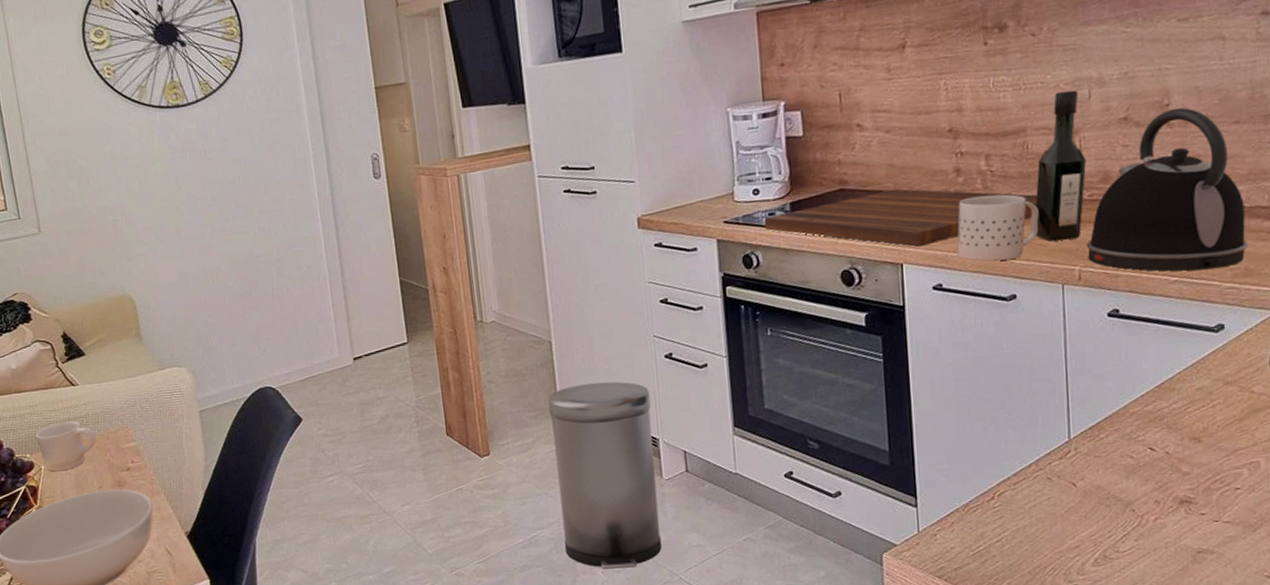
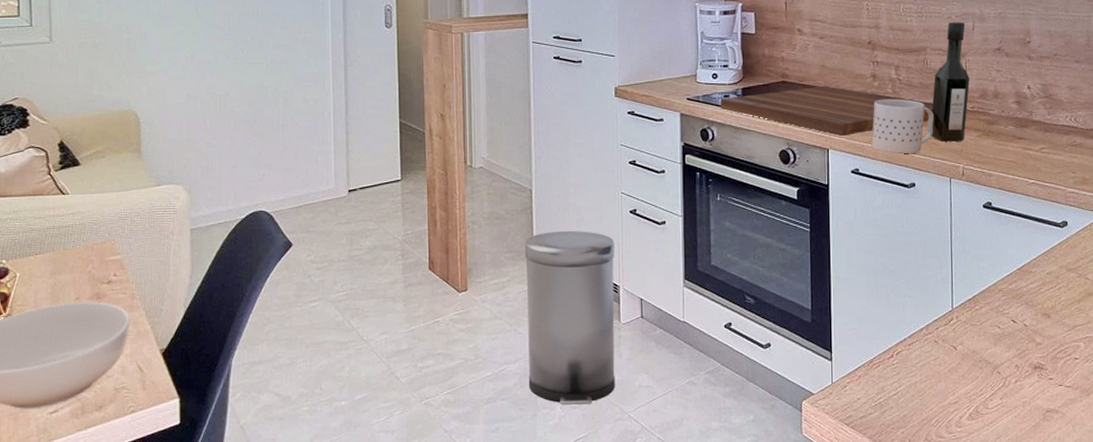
mug: present [35,420,97,472] -> none [15,229,81,280]
kettle: present [1086,107,1248,272] -> none [968,45,1084,176]

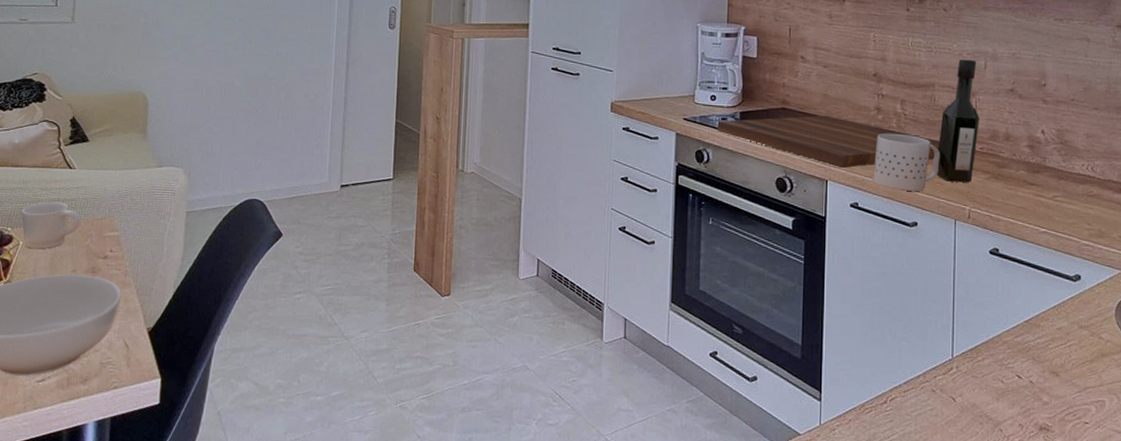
mug: none [15,229,81,280] -> present [21,201,82,250]
pedal bin: present [525,231,615,405] -> none [505,242,601,423]

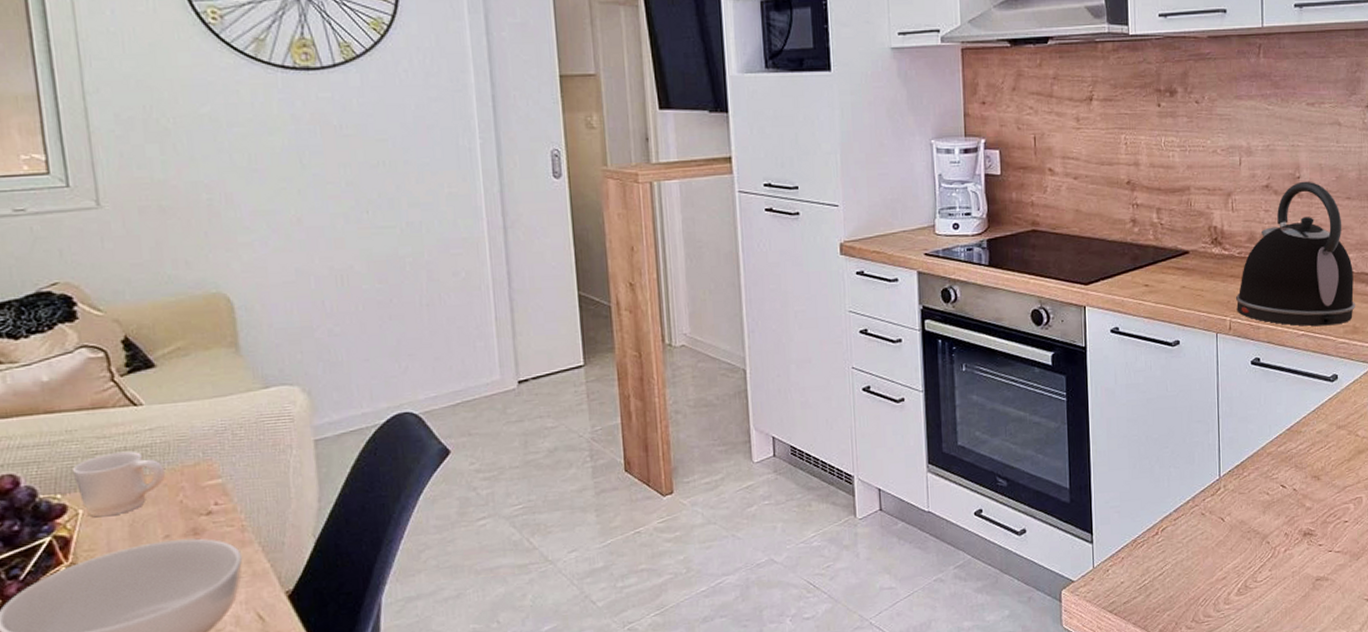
cutting board: present [717,115,940,168] -> none [962,233,1198,290]
mug: present [873,133,940,192] -> none [1132,246,1199,309]
bottle: present [936,59,979,183] -> none [1196,156,1237,293]
kettle: none [975,88,1101,227] -> present [1235,181,1355,326]

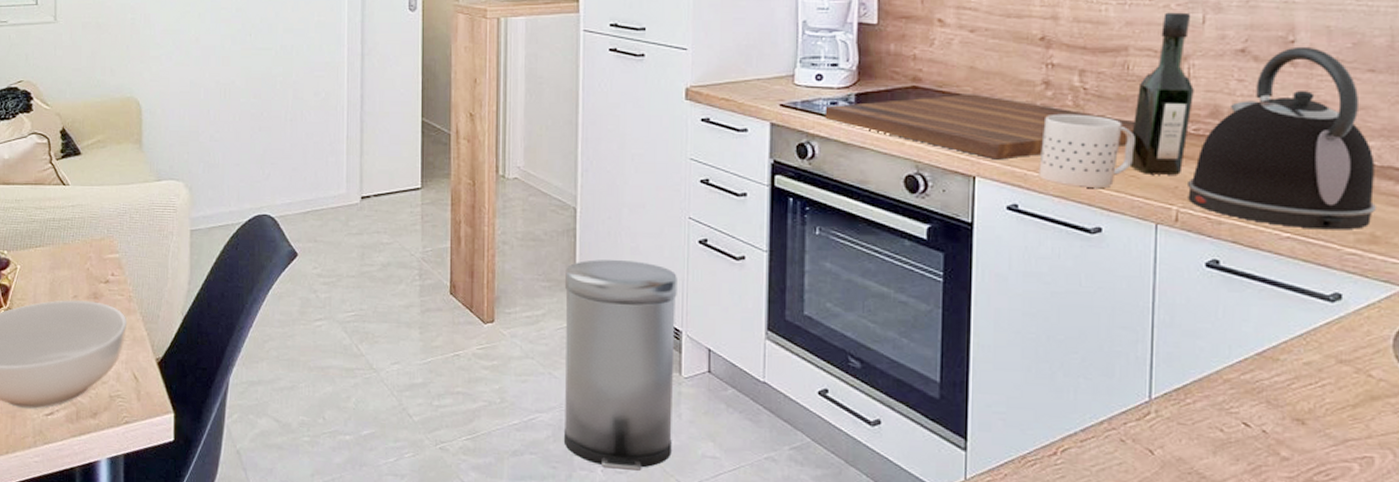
mug: present [71,450,166,518] -> none [16,221,80,274]
pedal bin: none [740,414,853,617] -> present [563,259,677,471]
cutting board: none [962,233,1198,290] -> present [825,94,1135,160]
mug: none [1132,246,1199,309] -> present [1038,113,1135,189]
bottle: none [1196,156,1237,293] -> present [1129,12,1194,175]

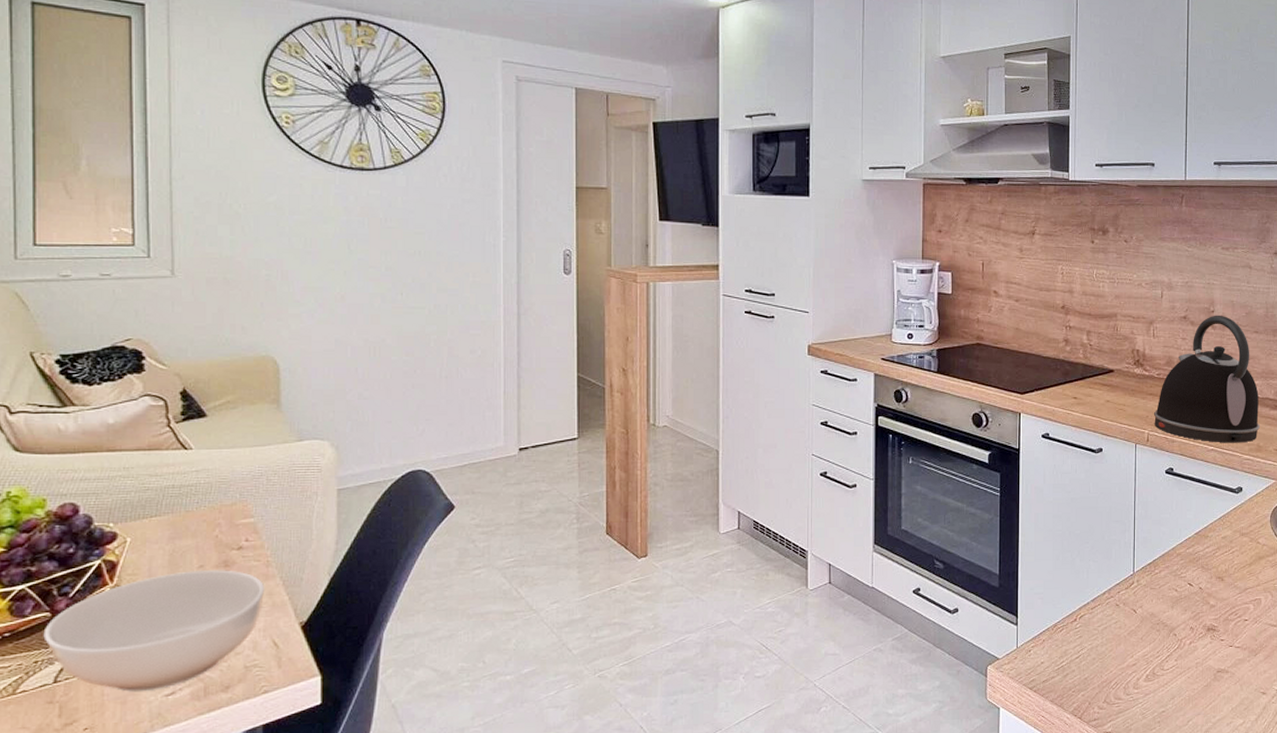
pedal bin: present [563,259,677,471] -> none [710,494,803,675]
cutting board: present [825,94,1135,160] -> none [915,349,1122,400]
mug: present [1038,113,1135,189] -> none [1062,364,1122,420]
bottle: present [1129,12,1194,175] -> none [1119,289,1157,408]

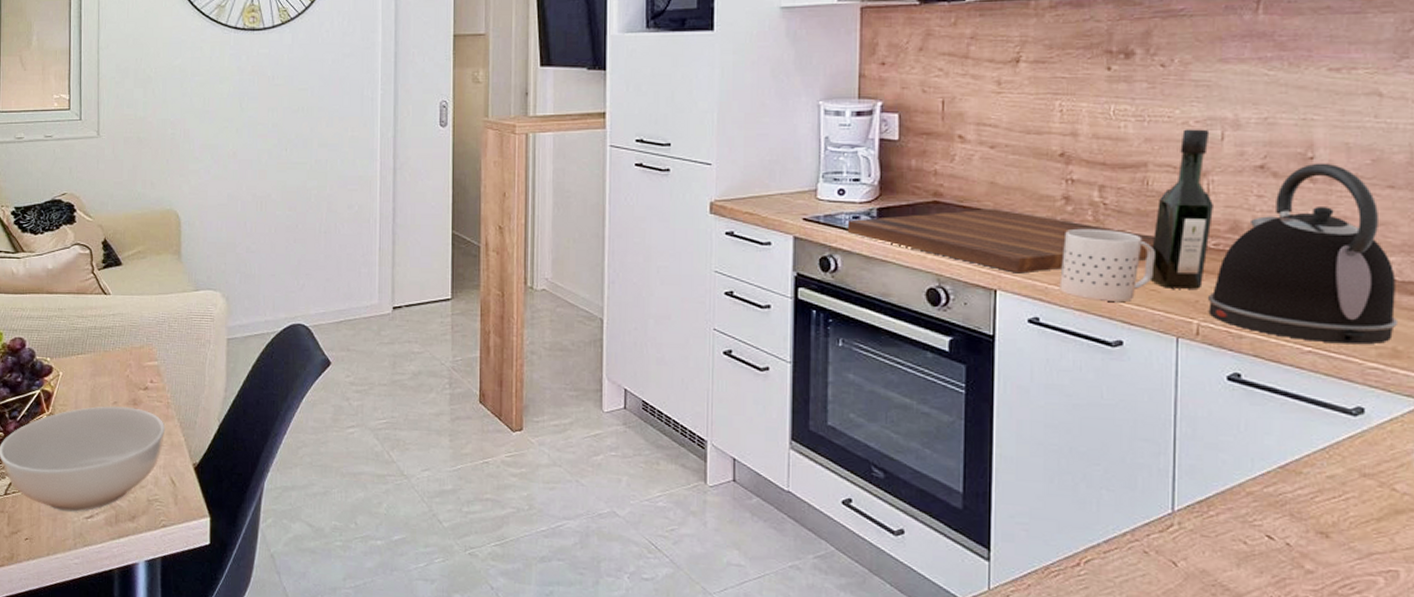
cutting board: none [915,349,1122,400] -> present [847,208,1155,274]
mug: none [1062,364,1122,420] -> present [1059,228,1155,303]
bottle: none [1119,289,1157,408] -> present [1149,129,1213,289]

